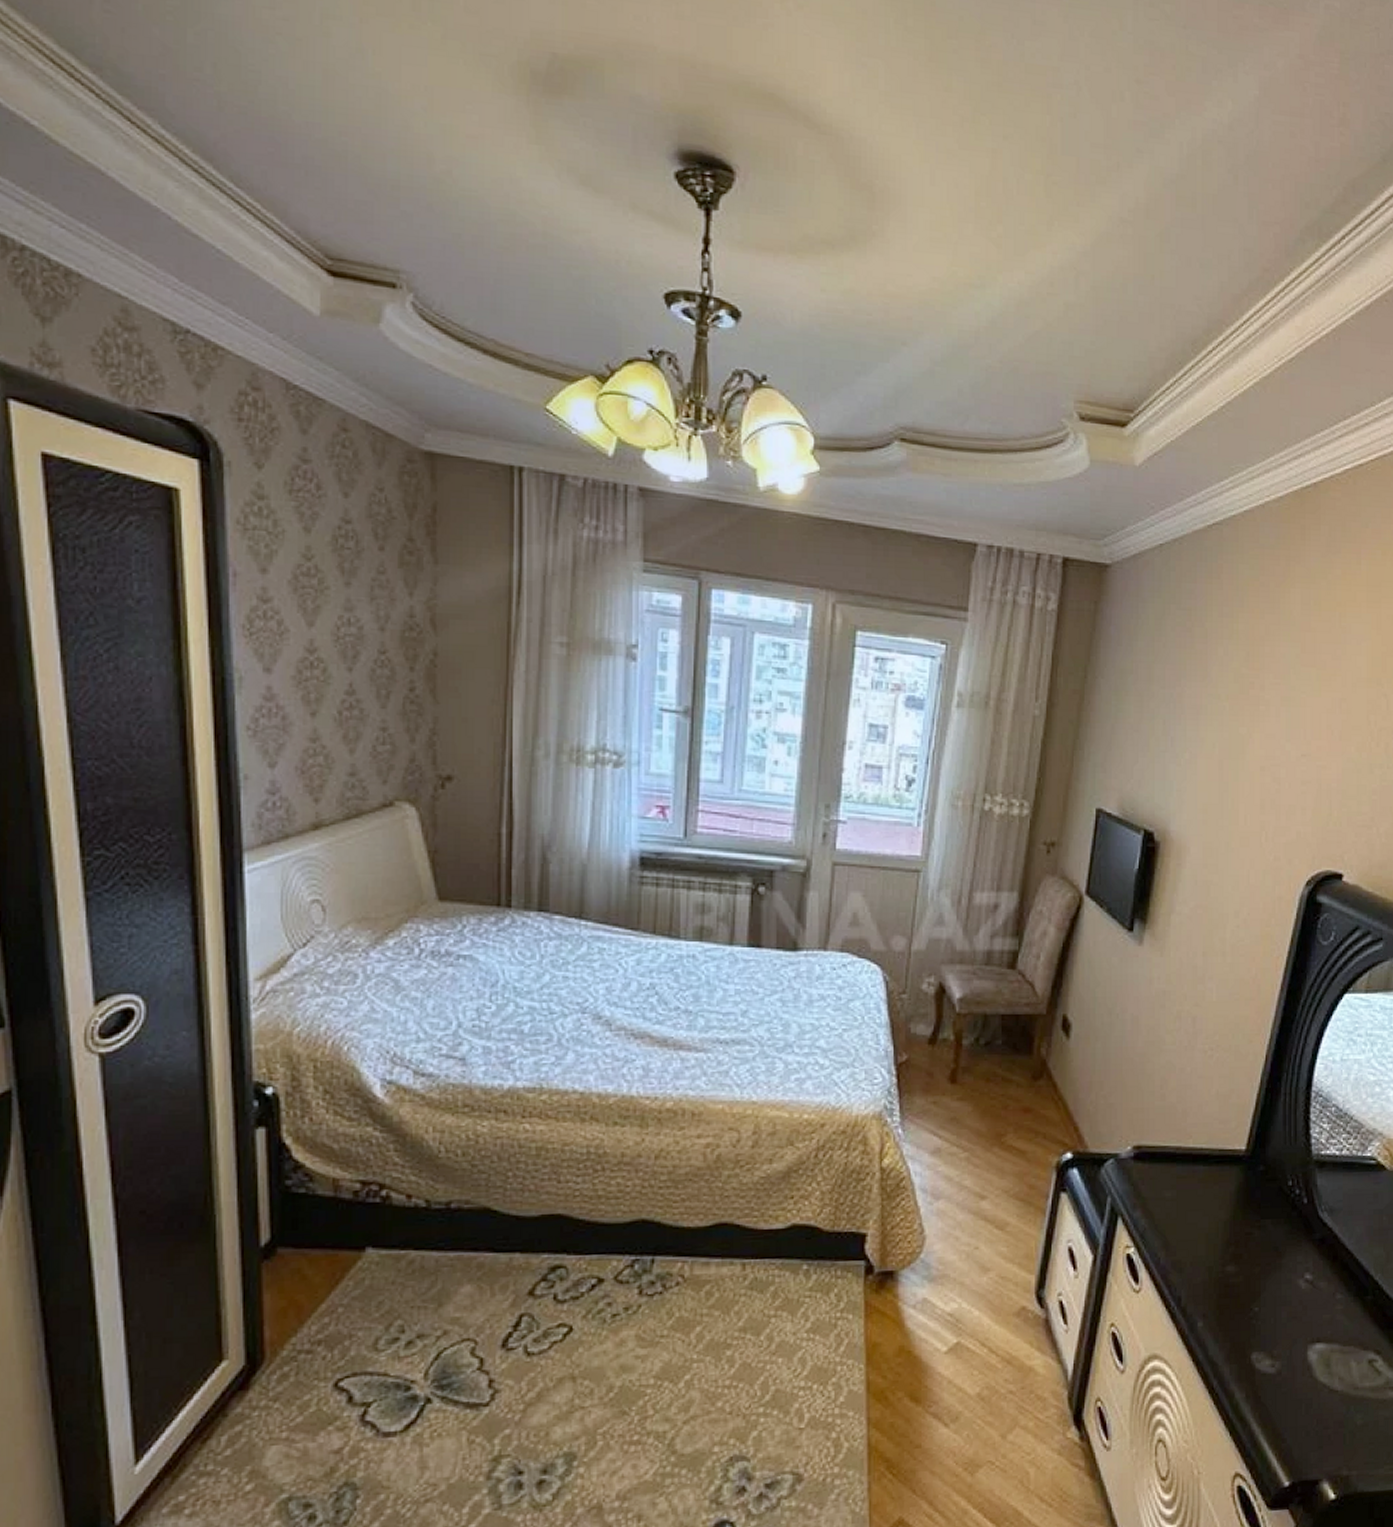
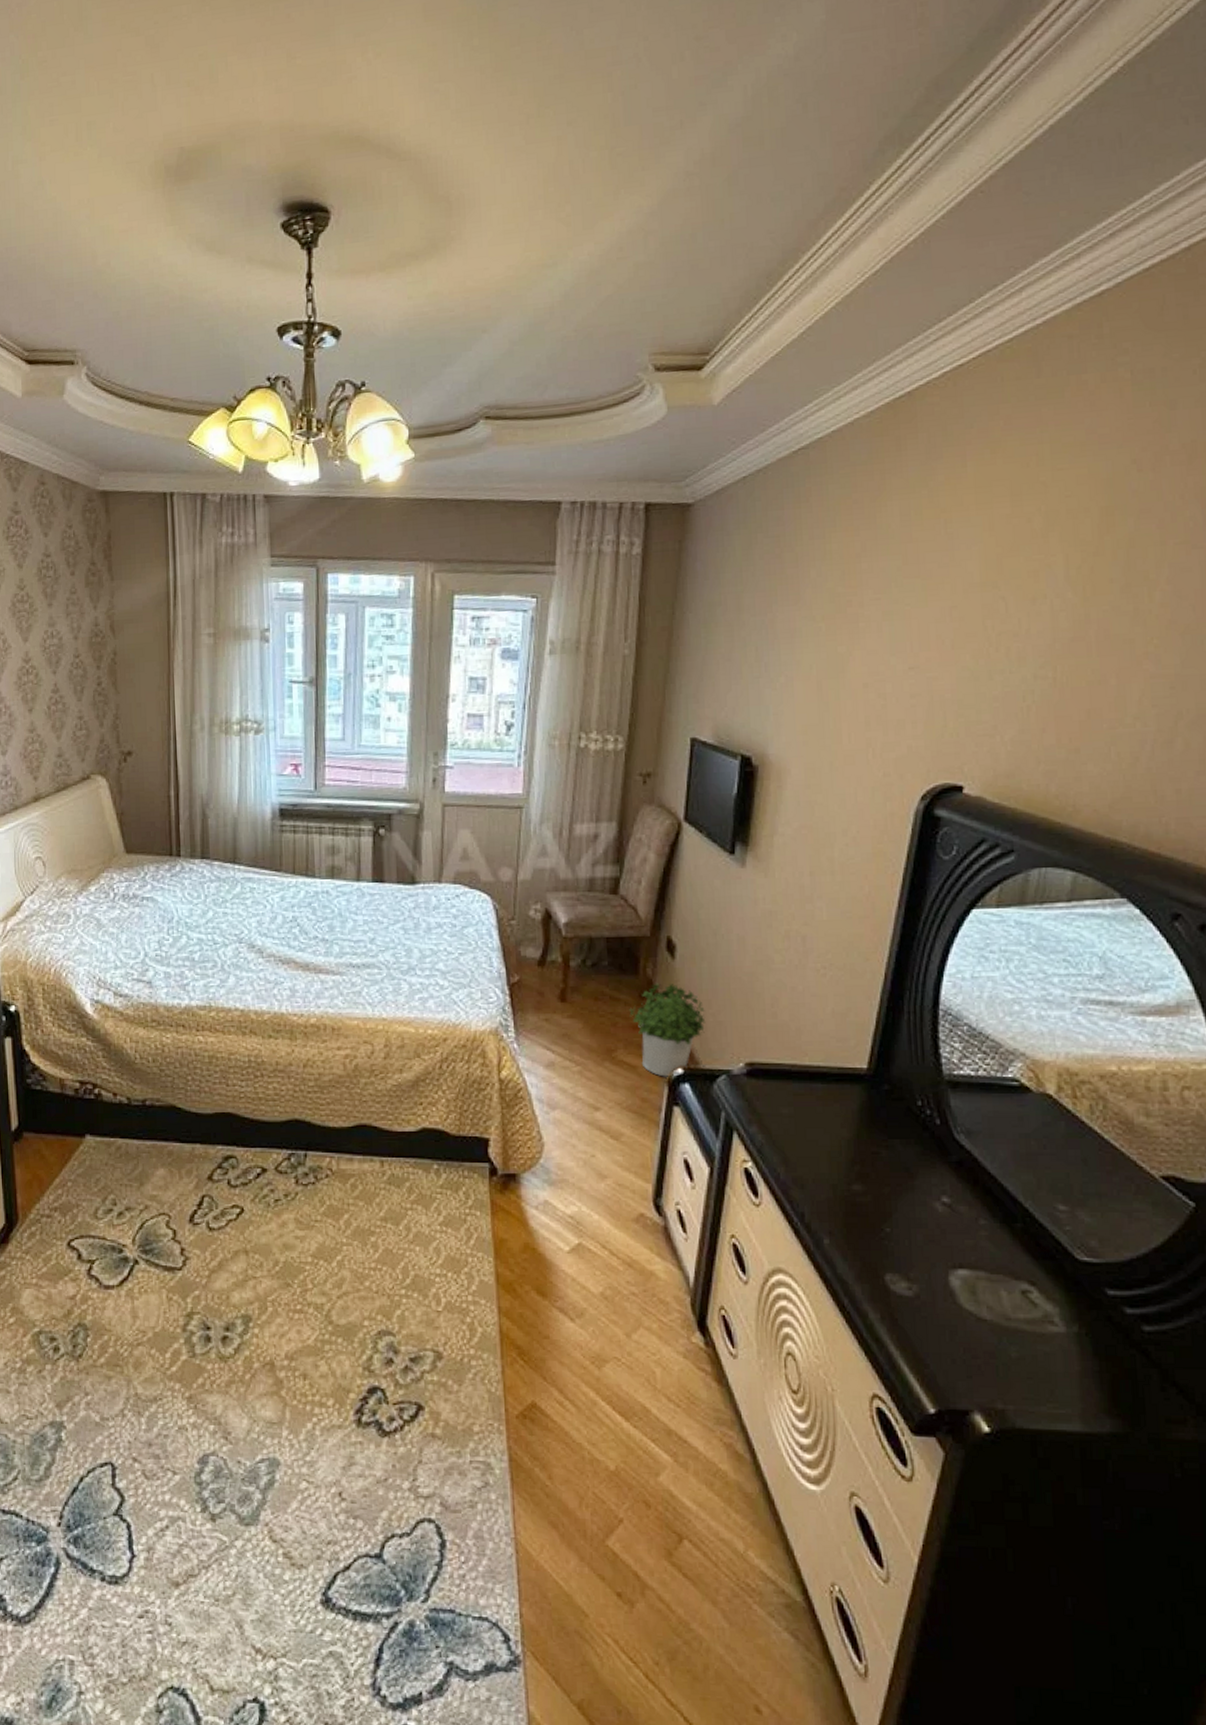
potted plant: none [1021,1063,1097,1162] -> present [629,983,706,1077]

